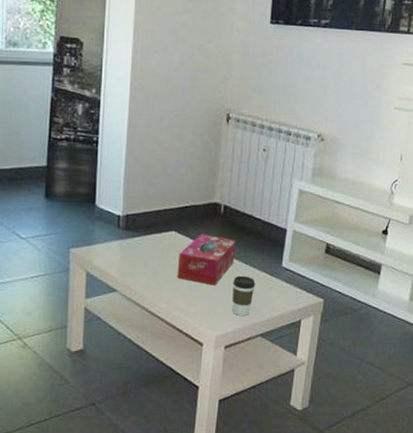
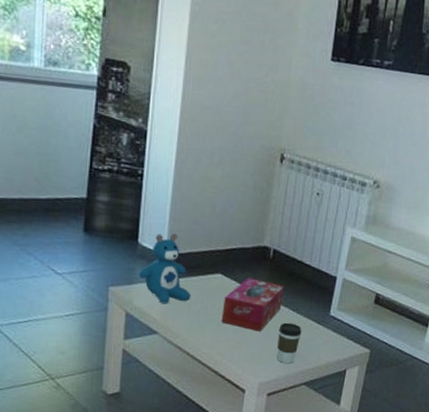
teddy bear: none [98,195,147,263] -> present [139,233,191,304]

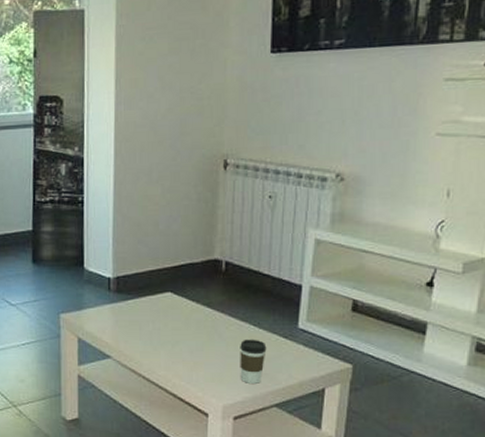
teddy bear: present [139,233,191,304] -> none [88,256,142,328]
tissue box: present [221,278,284,332] -> none [175,294,241,350]

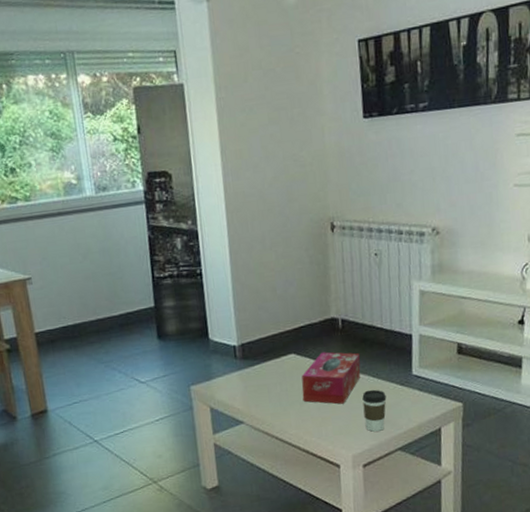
tissue box: none [175,294,241,350] -> present [301,352,361,404]

